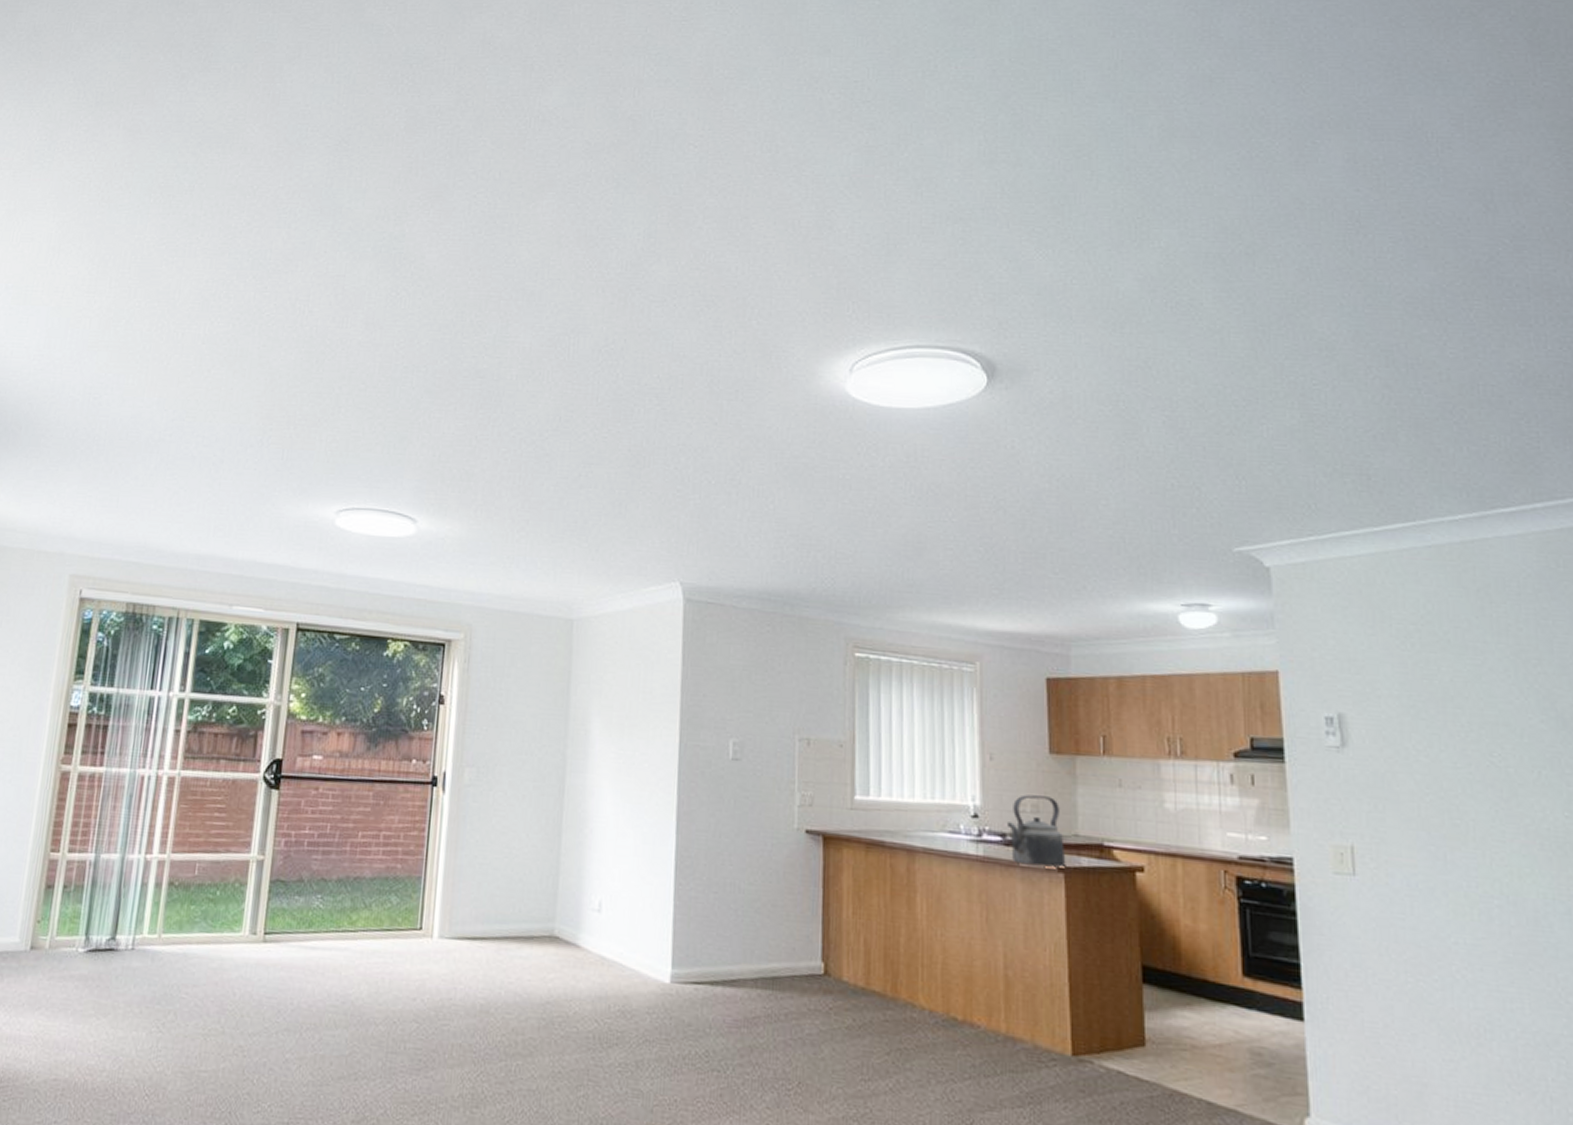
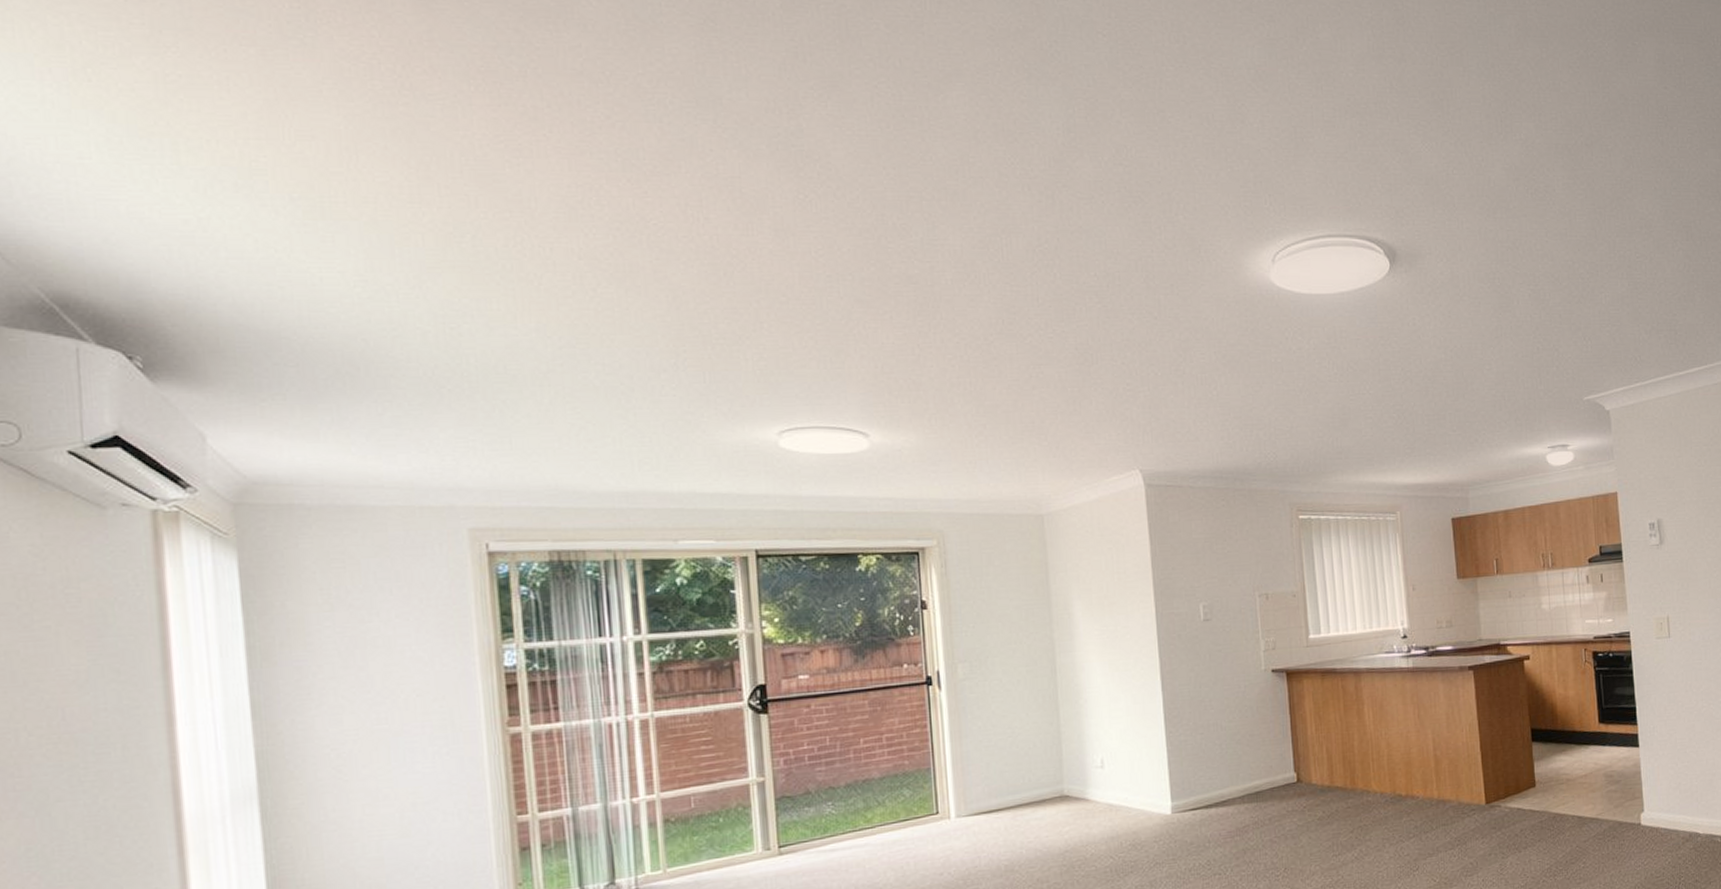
kettle: present [1008,794,1066,868] -> none [1429,613,1474,669]

